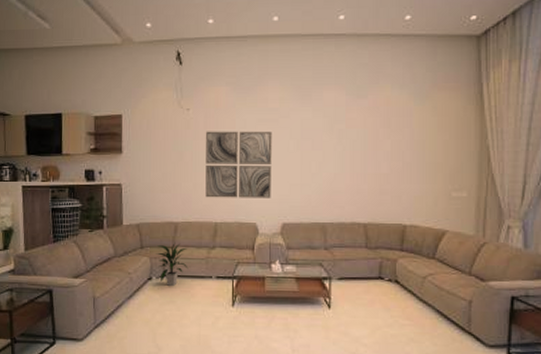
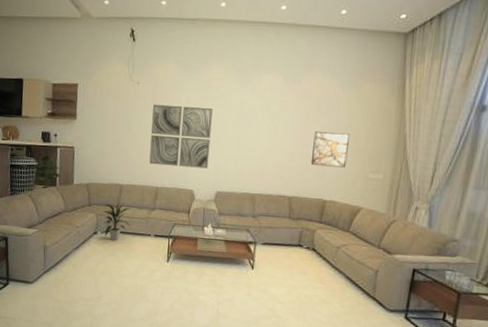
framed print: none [385,148,427,187] -> present [310,130,351,168]

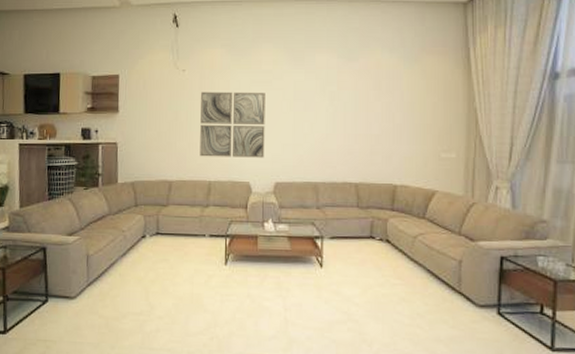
indoor plant: present [102,203,130,241] -> none [150,201,182,244]
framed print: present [310,130,351,168] -> none [376,110,416,148]

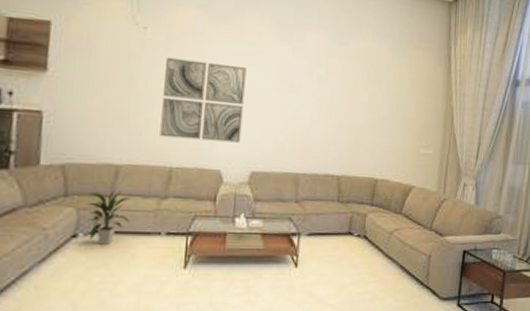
indoor plant: none [150,201,182,244] -> present [86,190,131,245]

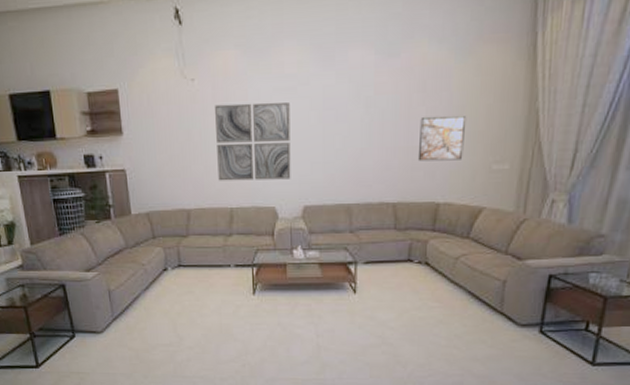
indoor plant: present [86,190,131,245] -> none [169,231,205,276]
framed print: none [360,99,401,142] -> present [417,116,467,162]

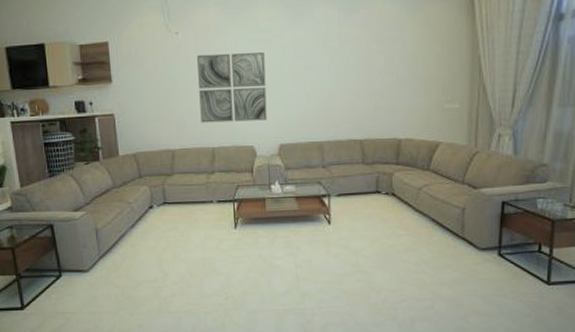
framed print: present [417,116,467,162] -> none [379,62,420,102]

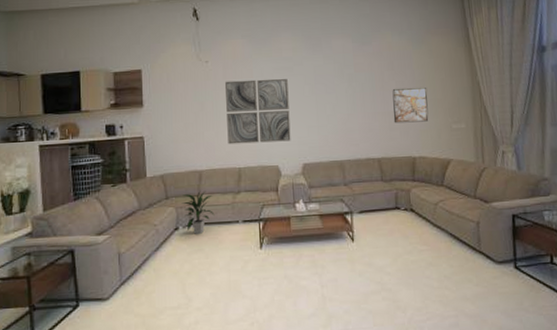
indoor plant: none [155,170,189,213] -> present [181,191,215,234]
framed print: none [379,62,420,102] -> present [392,88,429,123]

